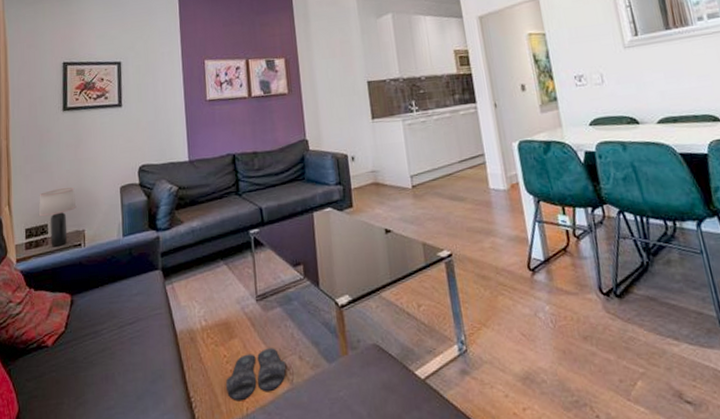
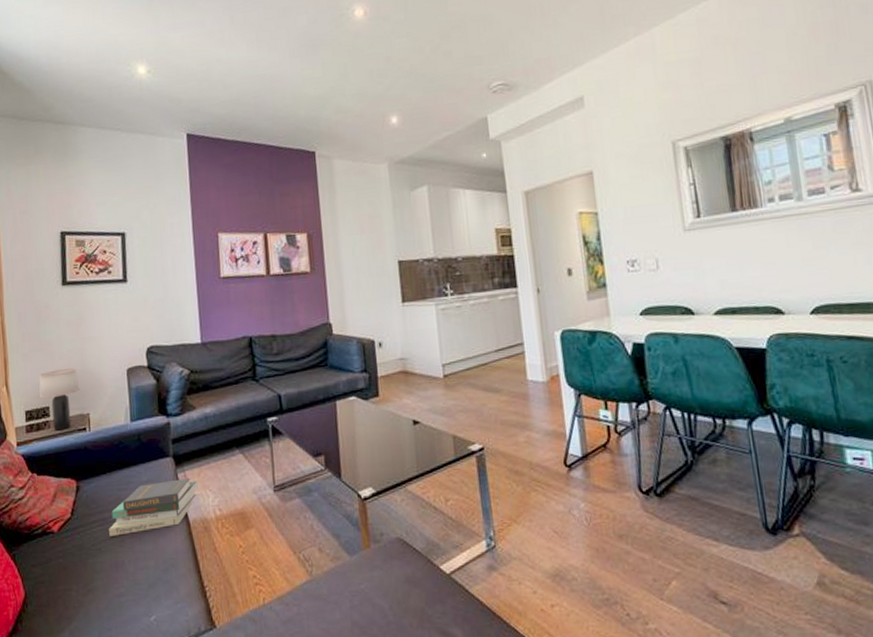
books: none [100,290,185,349] -> present [109,478,198,536]
slippers: present [226,348,286,402] -> none [242,539,305,592]

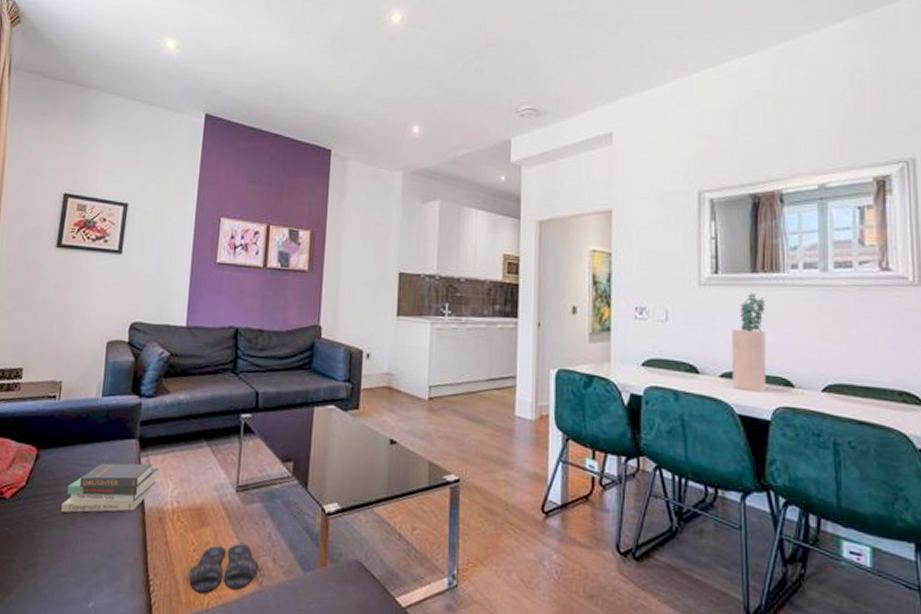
table lamp: present [39,368,80,431] -> none [14,332,58,395]
slippers: none [242,539,305,592] -> present [189,543,258,594]
vase: none [720,230,759,325] -> present [732,292,767,393]

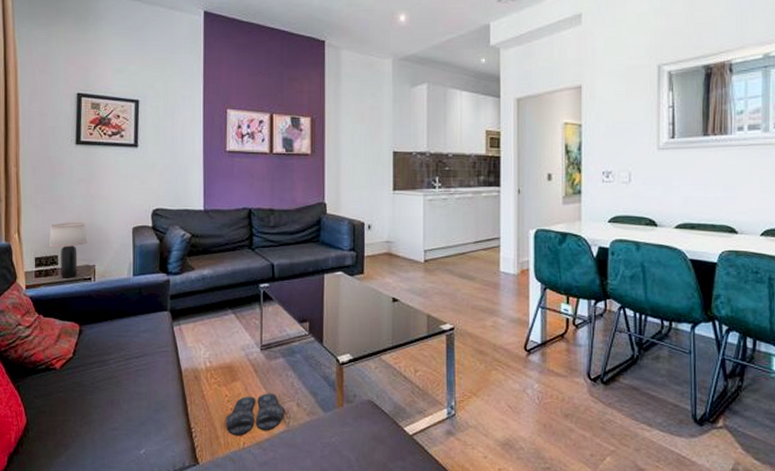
table lamp: none [14,332,58,395] -> present [48,222,88,278]
books: present [61,463,160,513] -> none [107,331,192,377]
vase: present [732,292,767,393] -> none [685,153,715,240]

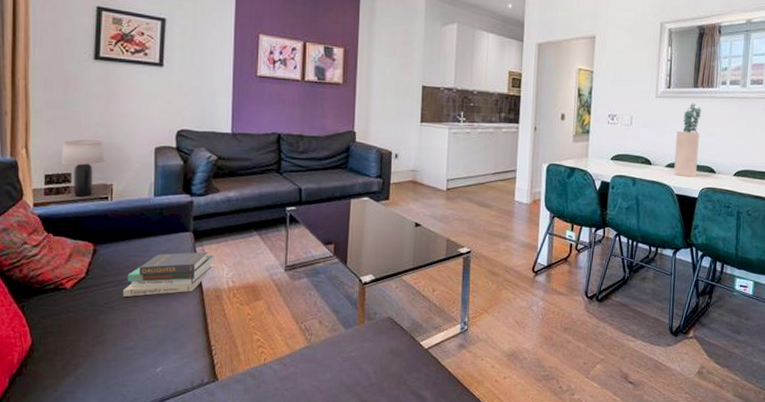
books: none [107,331,192,377] -> present [123,252,215,297]
slippers: present [226,393,284,436] -> none [247,311,306,353]
vase: none [685,153,715,240] -> present [673,103,701,178]

